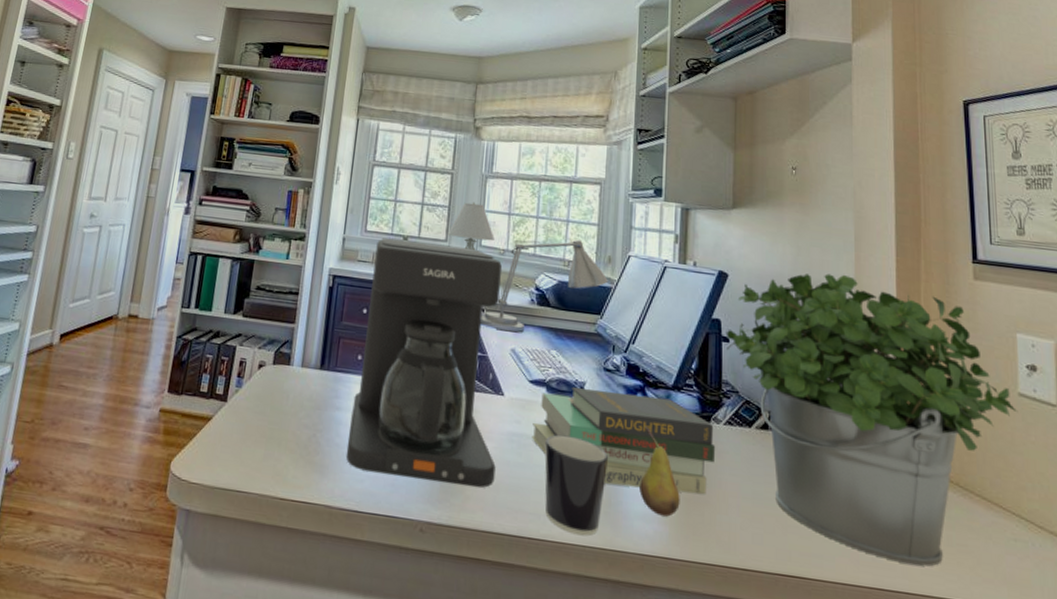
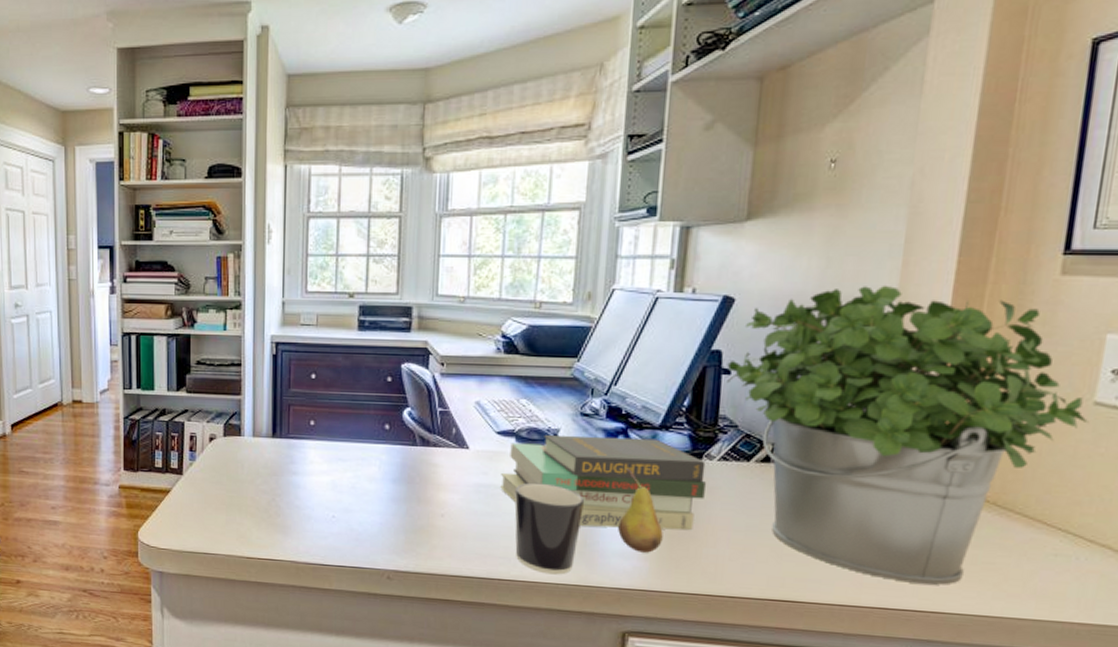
coffee maker: present [345,238,503,488] -> none [307,297,463,537]
table lamp: present [448,202,494,250] -> none [399,247,453,301]
desk lamp: present [480,239,608,332] -> none [440,277,587,384]

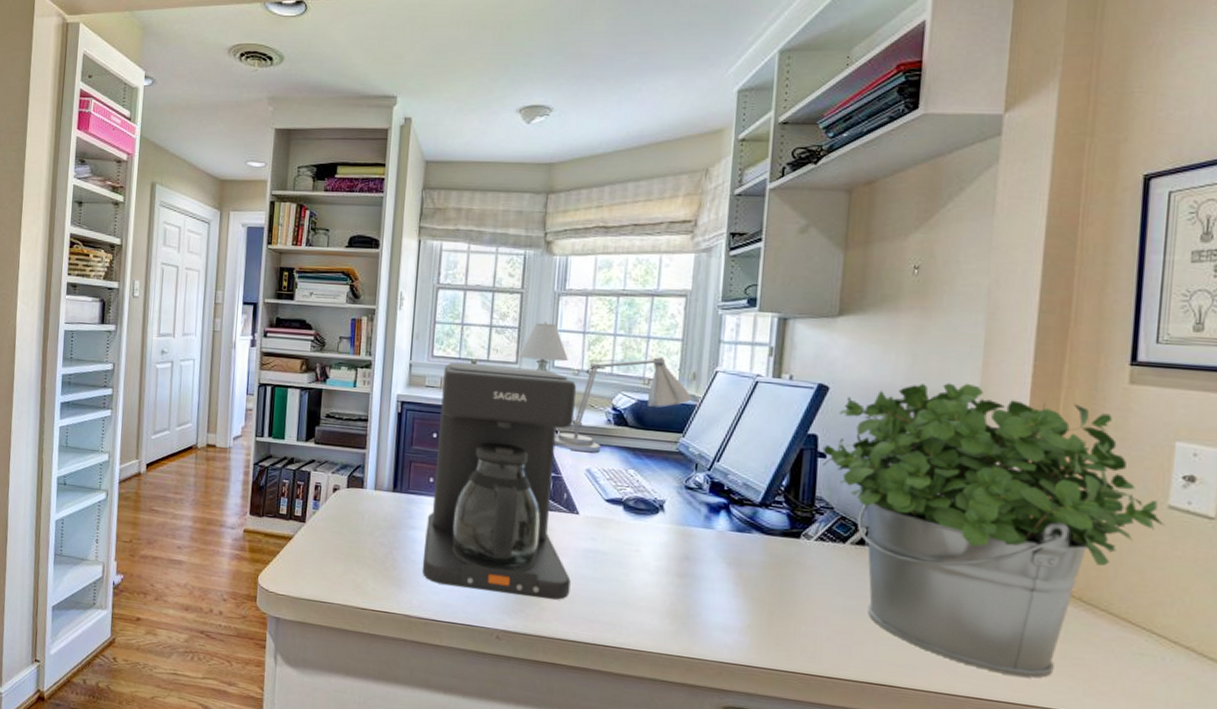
coffee maker: none [307,297,463,537] -> present [422,362,577,600]
table lamp: none [399,247,453,301] -> present [518,321,568,371]
desk lamp: none [440,277,587,384] -> present [554,356,692,453]
books: present [500,435,706,531] -> none [608,506,804,608]
mug: present [514,482,585,575] -> none [621,550,689,645]
fruit: present [618,469,663,553] -> none [720,543,764,628]

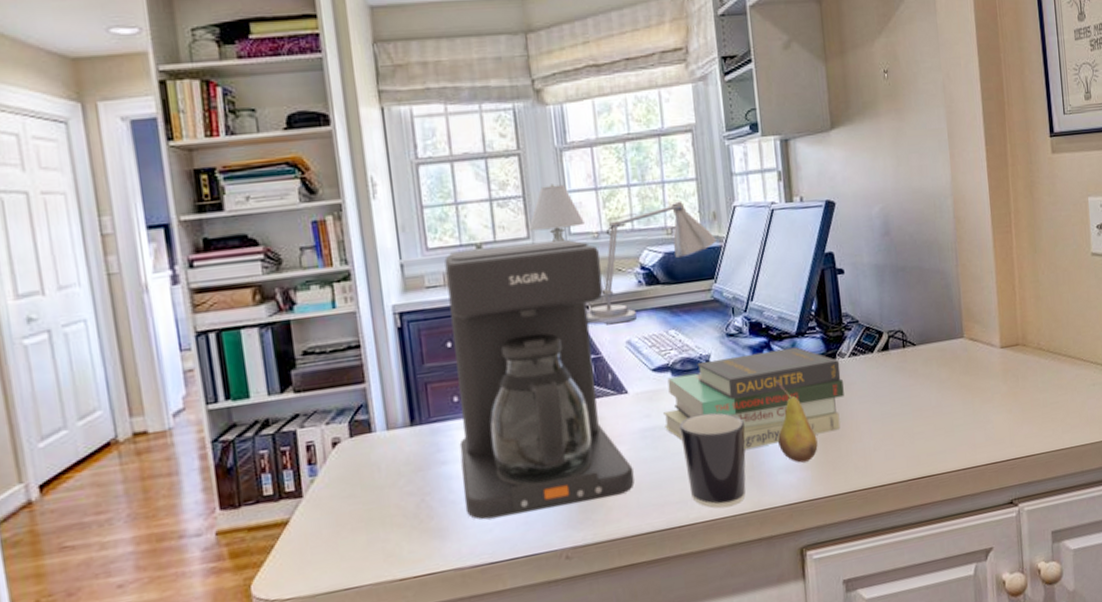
books: none [608,506,804,608] -> present [663,347,844,449]
mug: none [621,550,689,645] -> present [680,412,746,509]
fruit: none [720,543,764,628] -> present [775,381,818,463]
potted plant: present [822,383,1165,678] -> none [839,175,1092,436]

